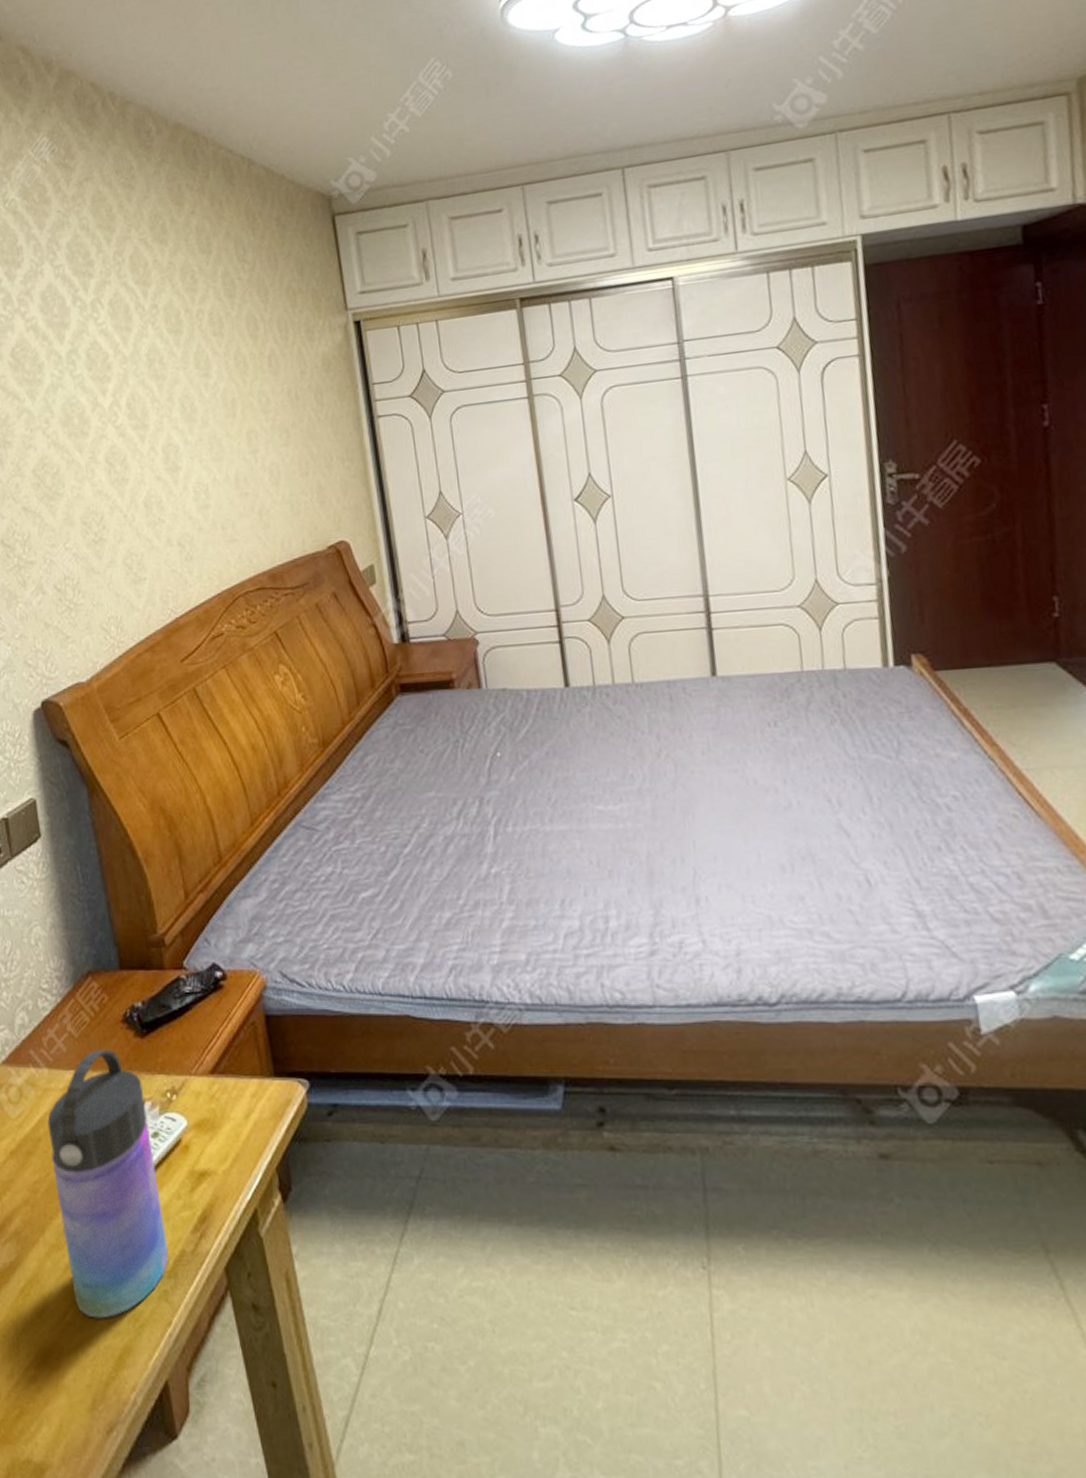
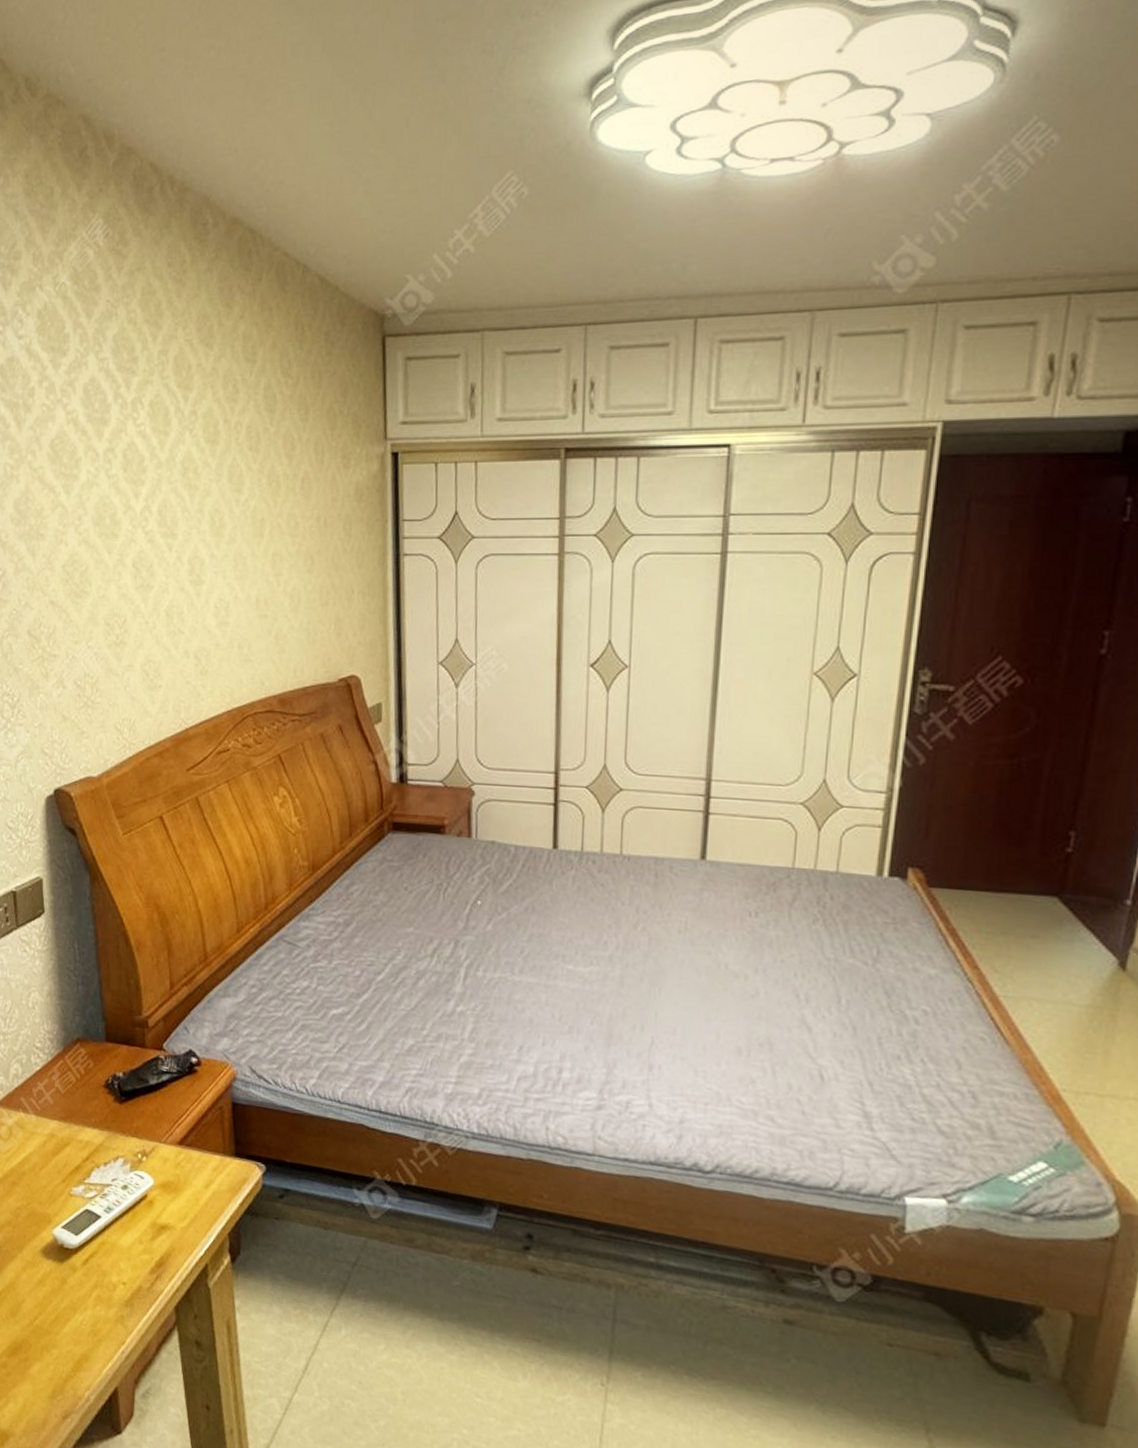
water bottle: present [47,1049,169,1319] -> none [32,1106,128,1329]

